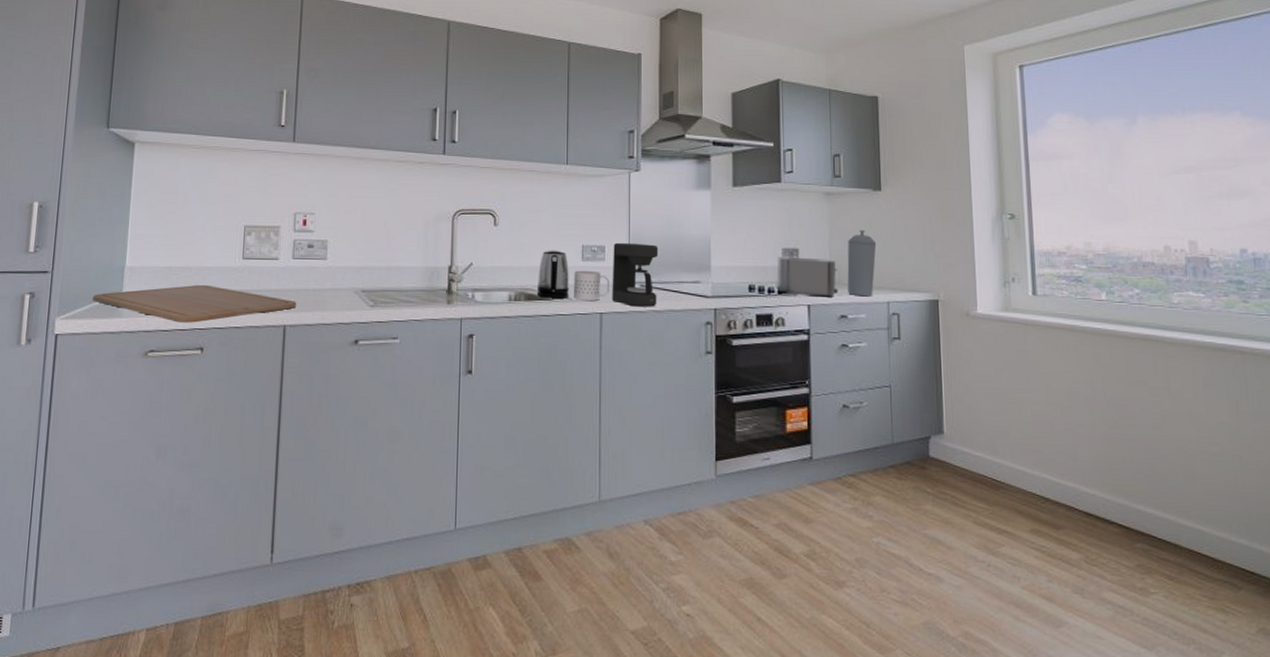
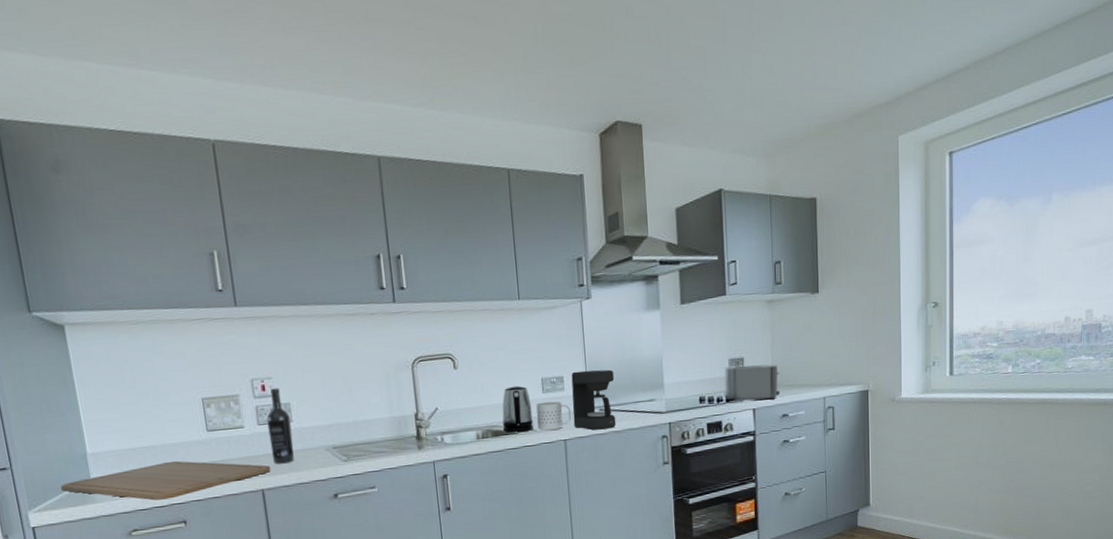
wine bottle: none [300,224,326,301] -> present [266,388,294,465]
canister: present [847,230,877,297] -> none [788,333,814,396]

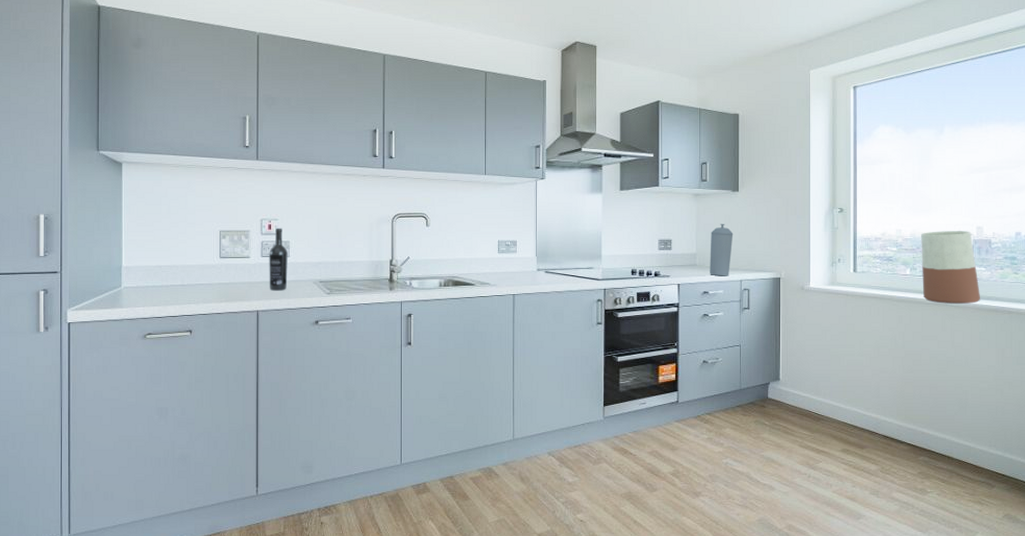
chopping board: present [60,460,271,501] -> none [96,279,267,311]
kettle: present [502,385,533,433] -> none [462,245,488,284]
mug: present [536,401,571,431] -> none [491,261,520,285]
coffee maker: present [571,369,616,430] -> none [522,238,560,289]
toaster: present [724,364,780,402] -> none [653,246,702,277]
canister: none [788,333,814,396] -> present [710,223,734,276]
vase: none [1024,316,1089,402] -> present [921,231,981,304]

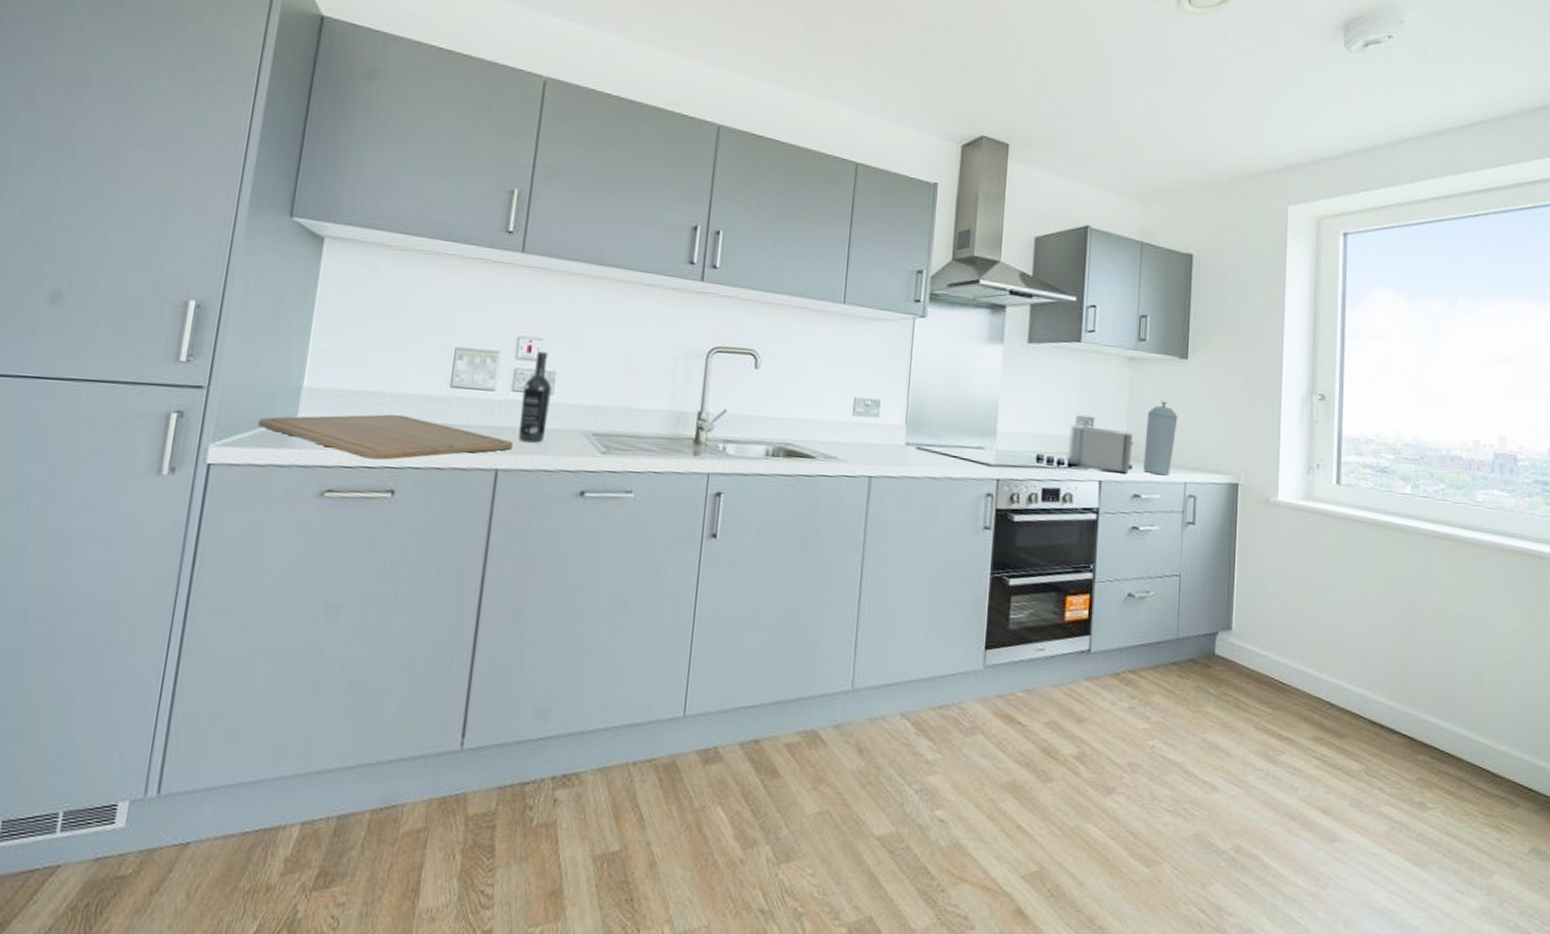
chopping board: none [96,279,267,311] -> present [257,414,514,460]
toaster: none [653,246,702,277] -> present [1067,425,1135,474]
vase: present [921,231,981,304] -> none [1426,437,1503,541]

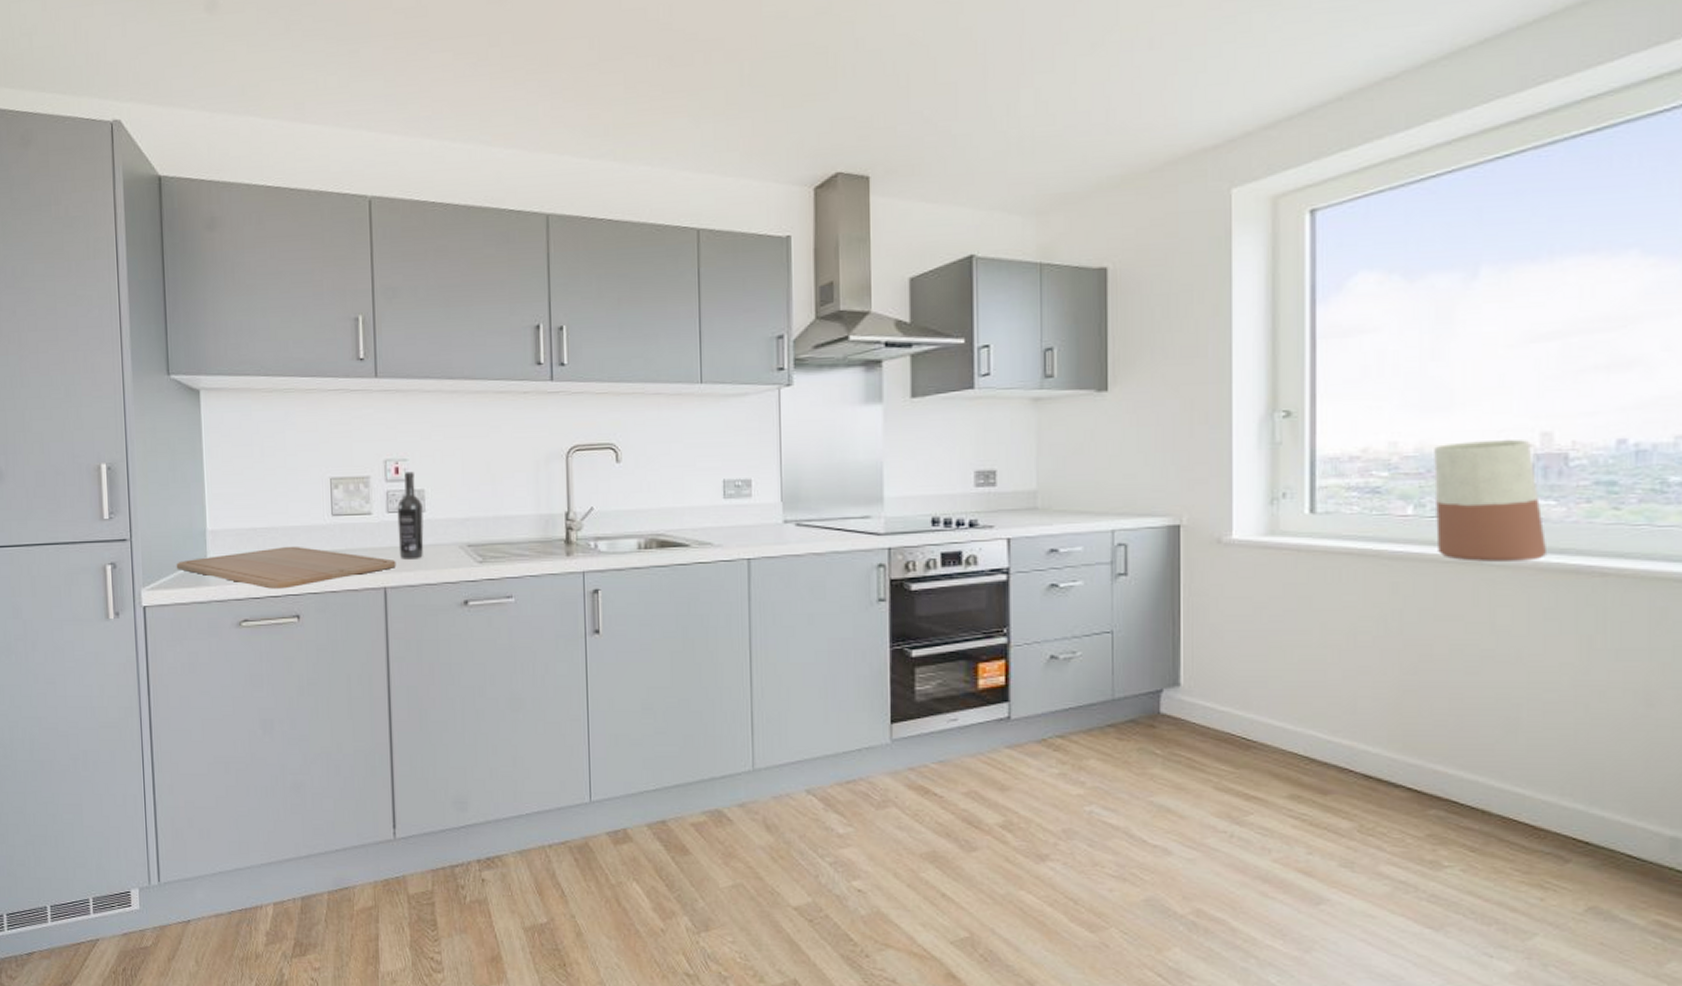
toaster: present [1067,425,1135,474] -> none [967,480,1048,528]
canister: present [1143,401,1178,476] -> none [1059,442,1100,525]
vase: none [1426,437,1503,541] -> present [1434,440,1548,562]

